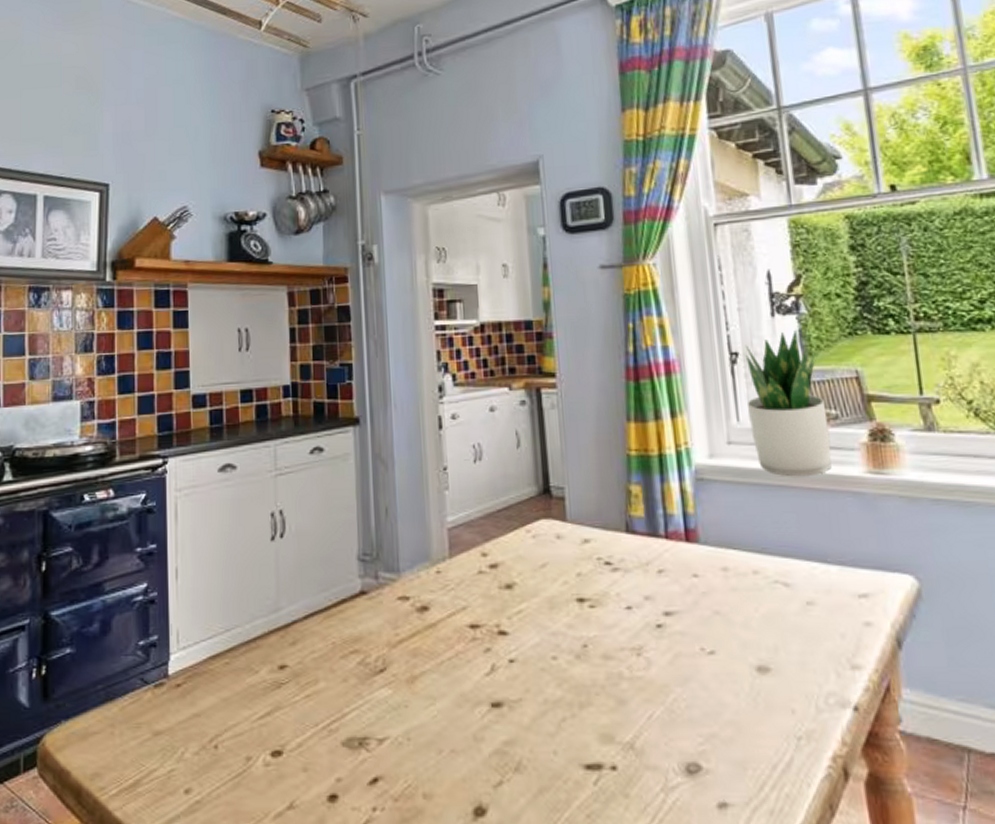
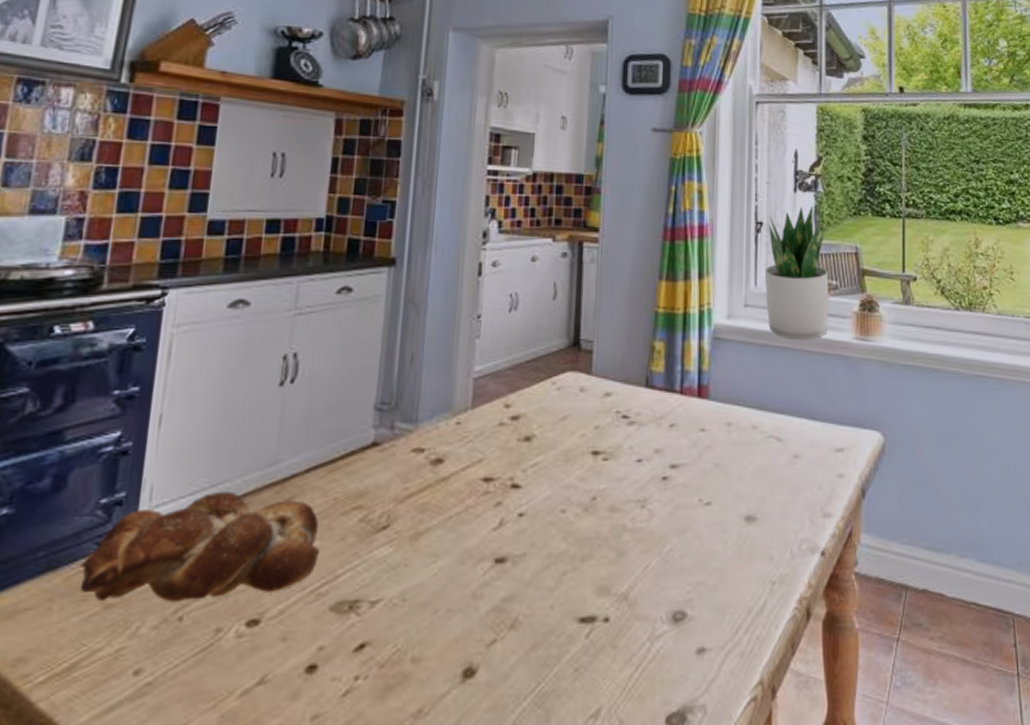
bread loaf: none [132,635,327,733] -> present [79,491,321,603]

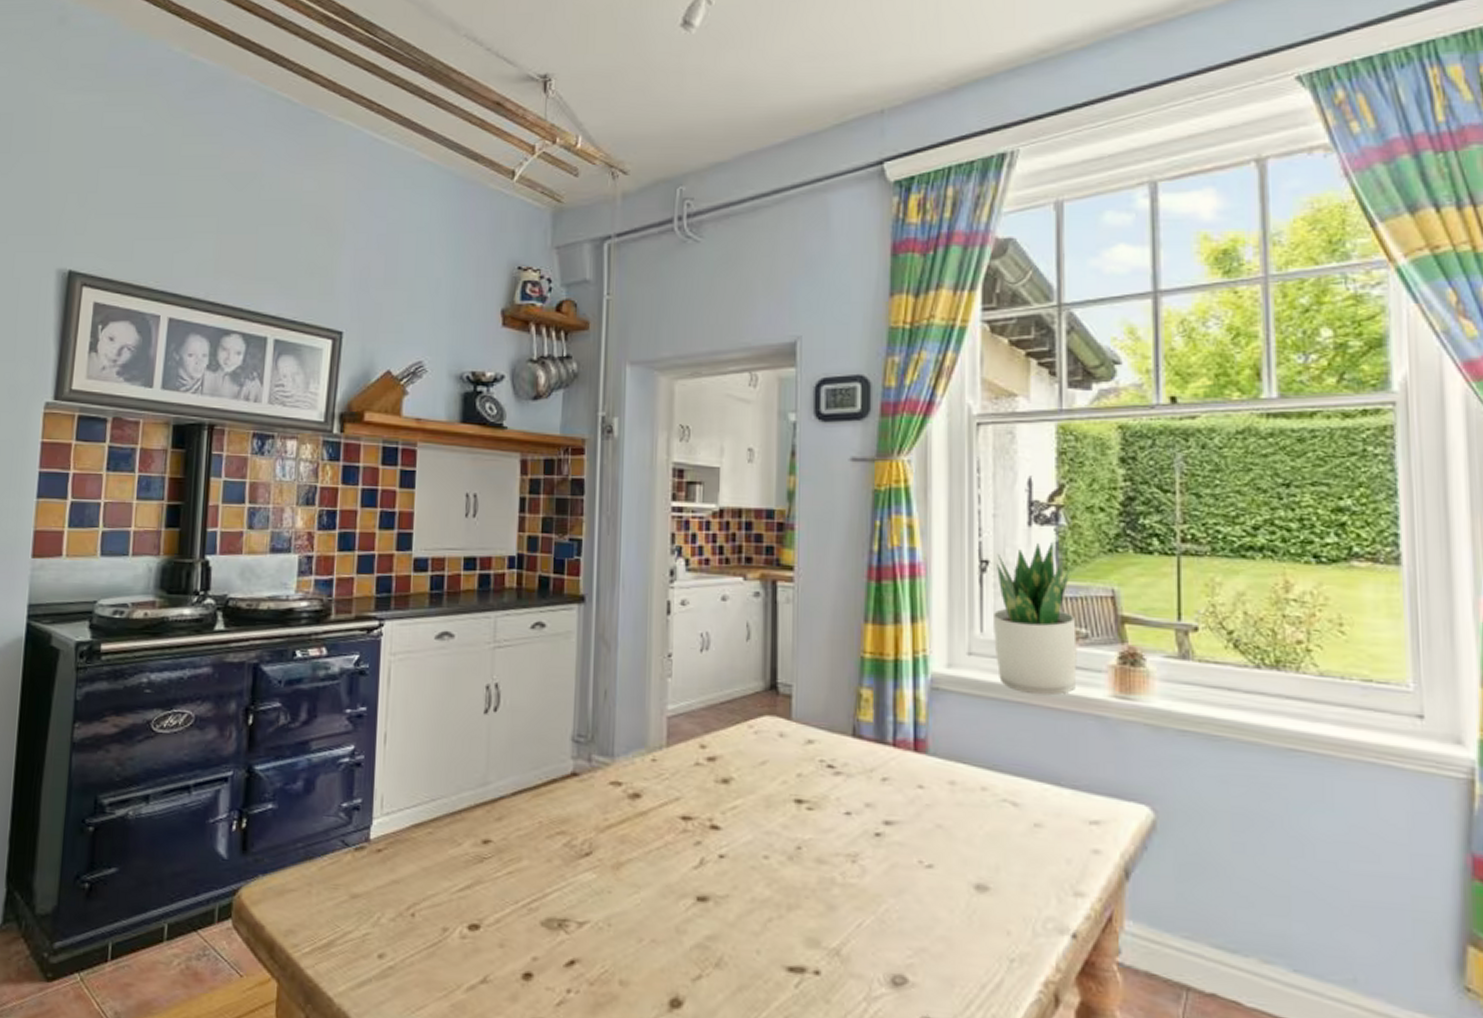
bread loaf: present [79,491,321,603] -> none [331,805,529,902]

